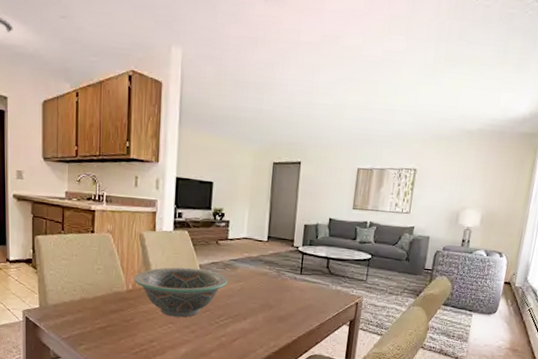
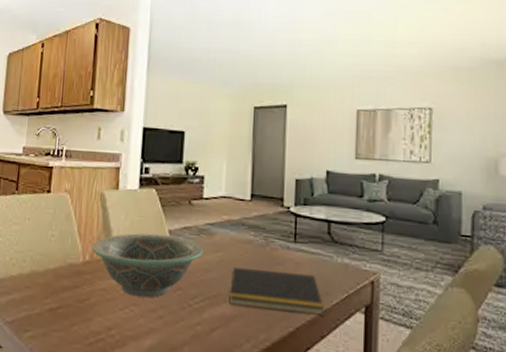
notepad: none [247,294,320,328] -> present [229,268,325,316]

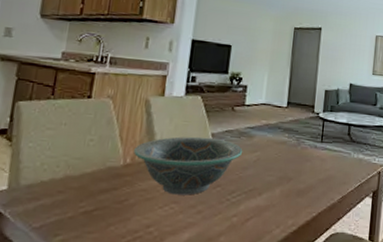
notepad: present [229,268,325,316] -> none [263,165,342,201]

